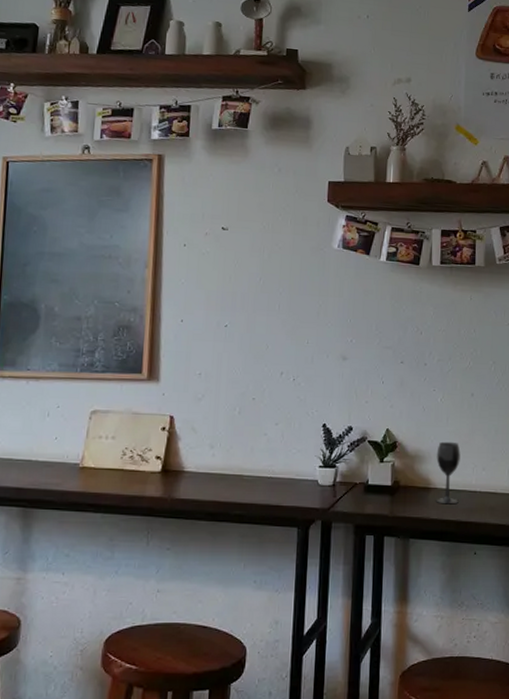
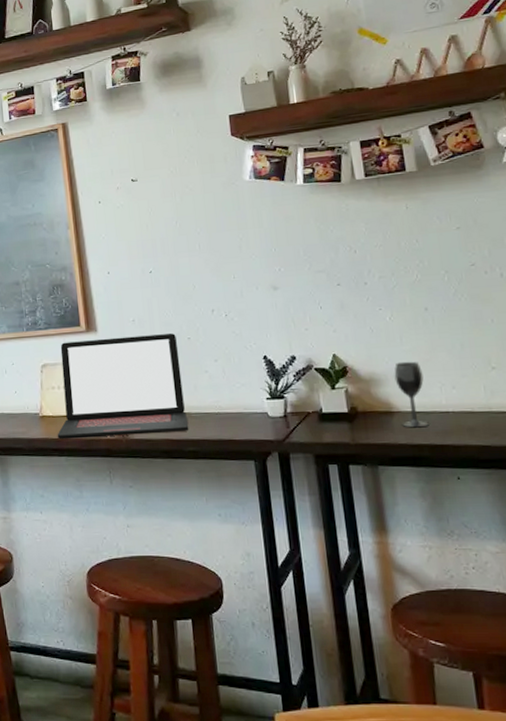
laptop: none [96,389,242,495] -> present [57,333,189,439]

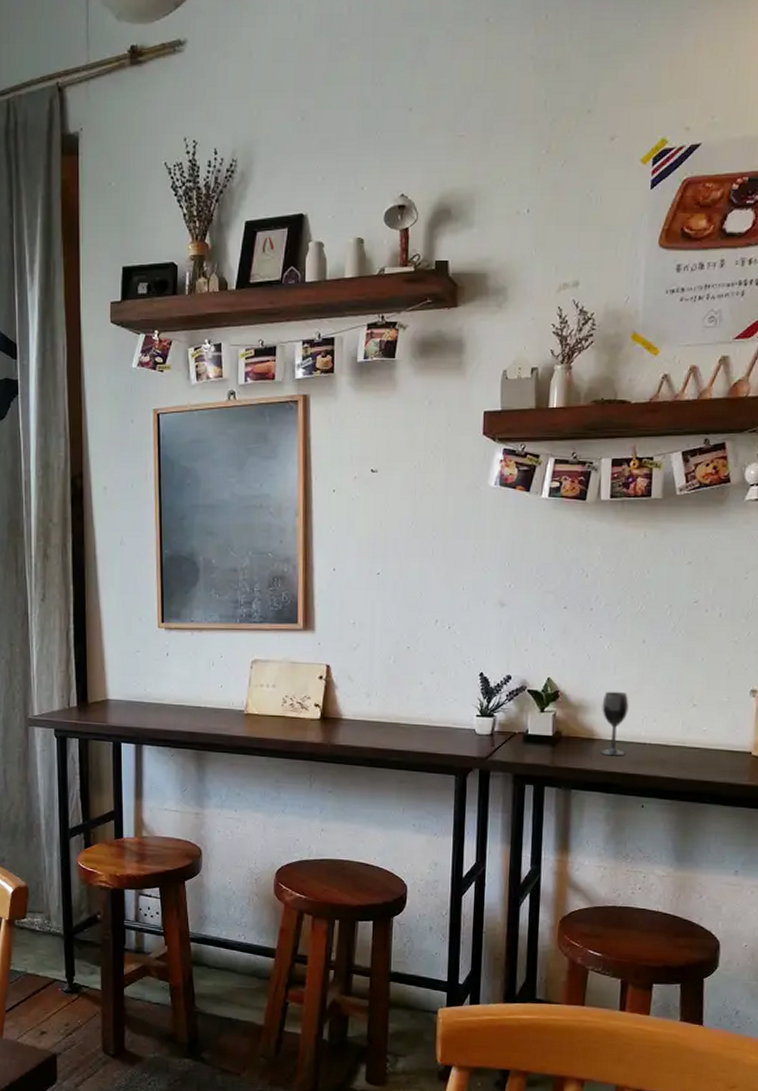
laptop: present [57,333,189,439] -> none [260,639,396,742]

